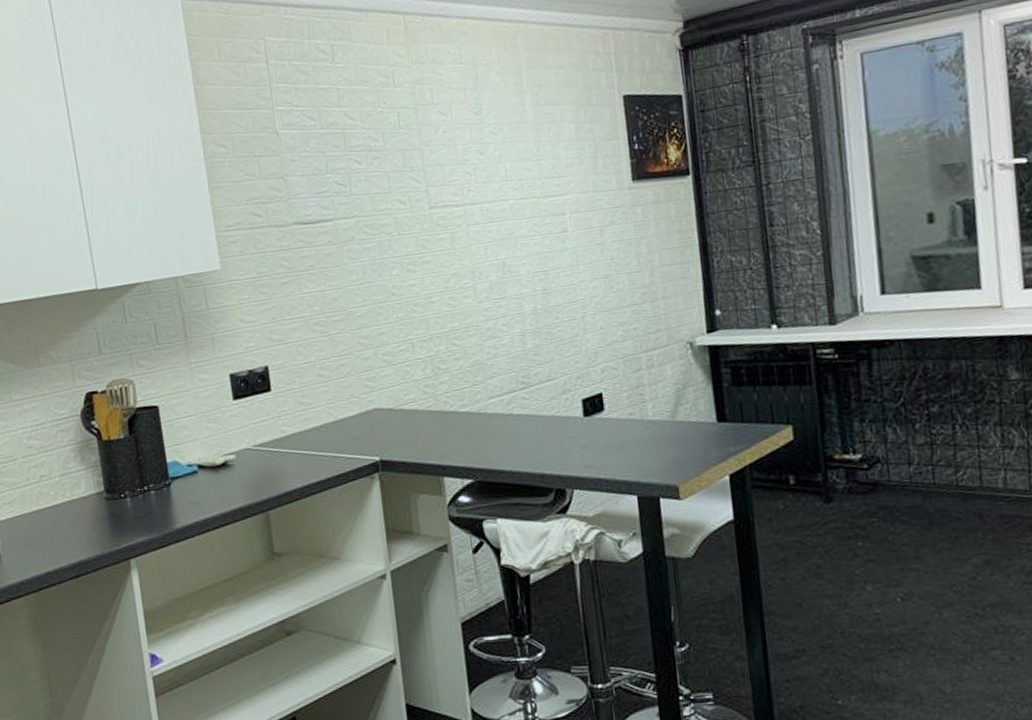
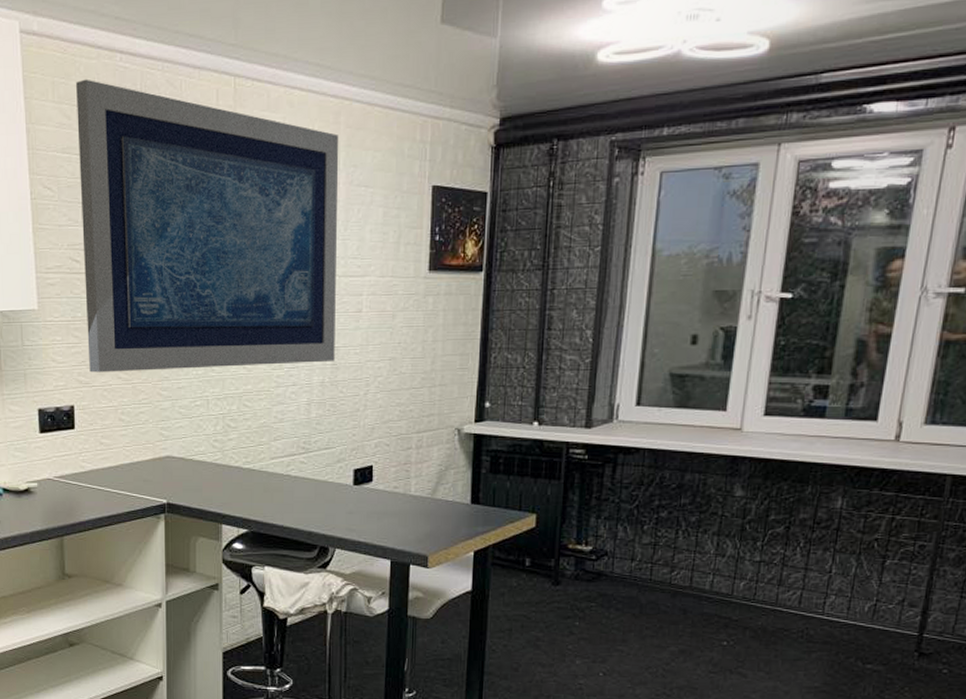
wall art: none [242,34,545,329] -> present [76,79,339,373]

